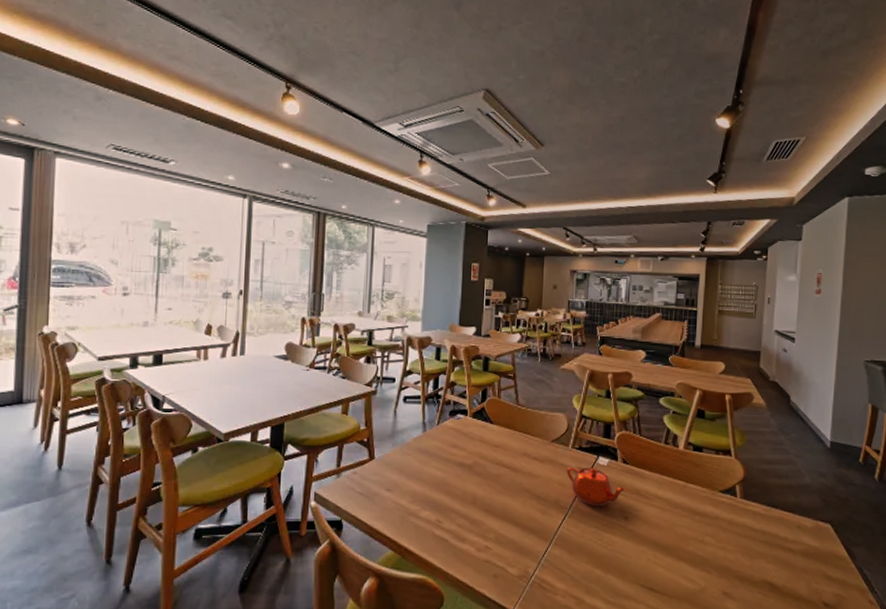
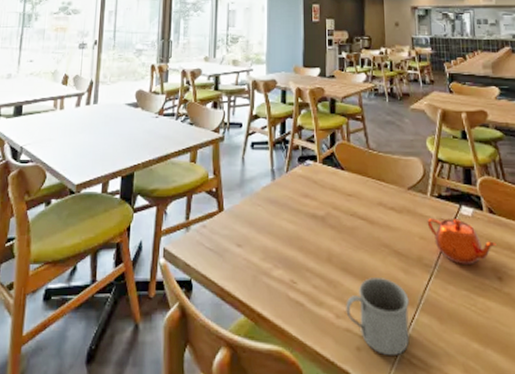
mug: none [486,518,544,580] -> present [346,278,409,355]

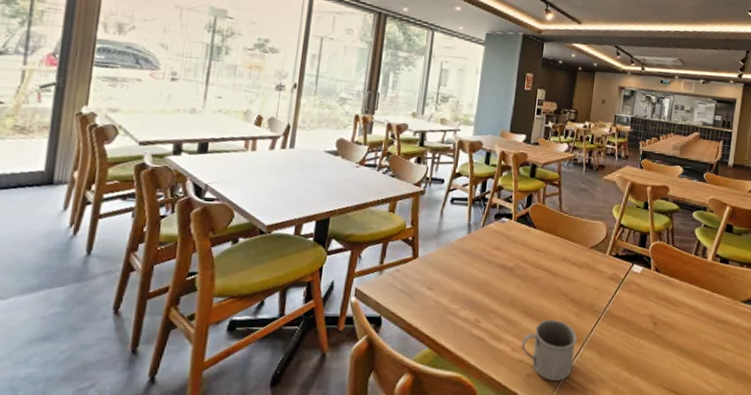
teapot: present [427,217,497,266] -> none [602,273,657,313]

